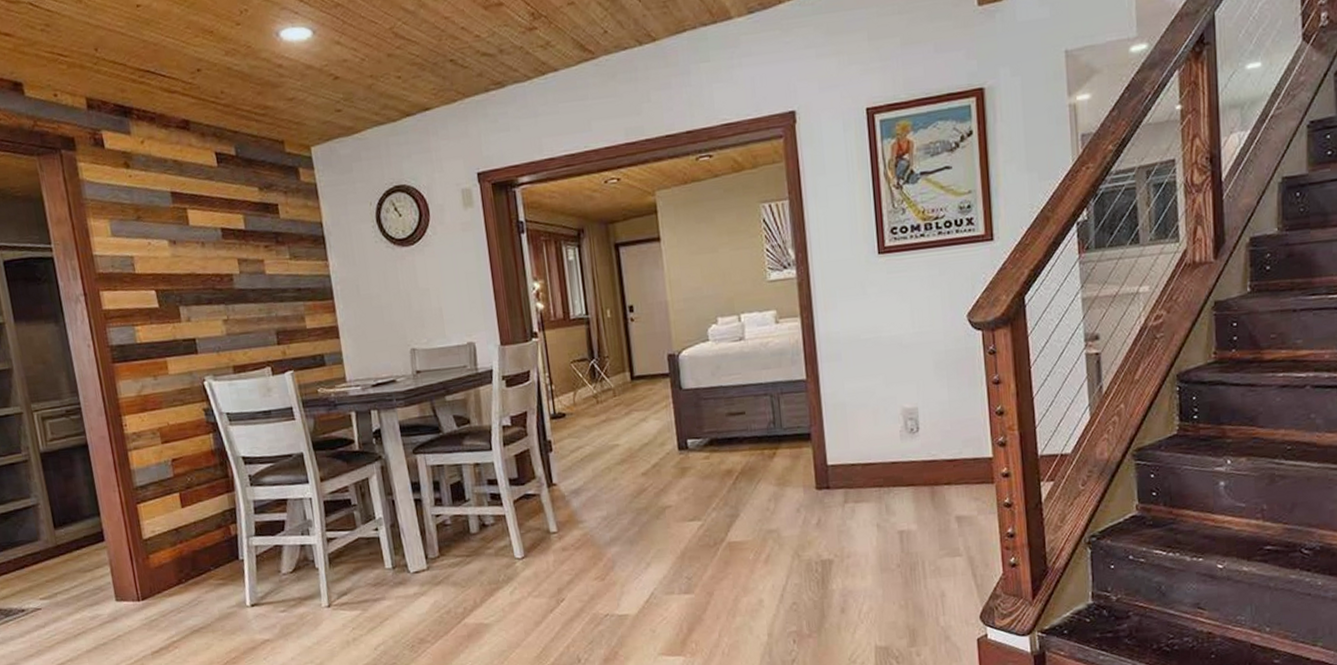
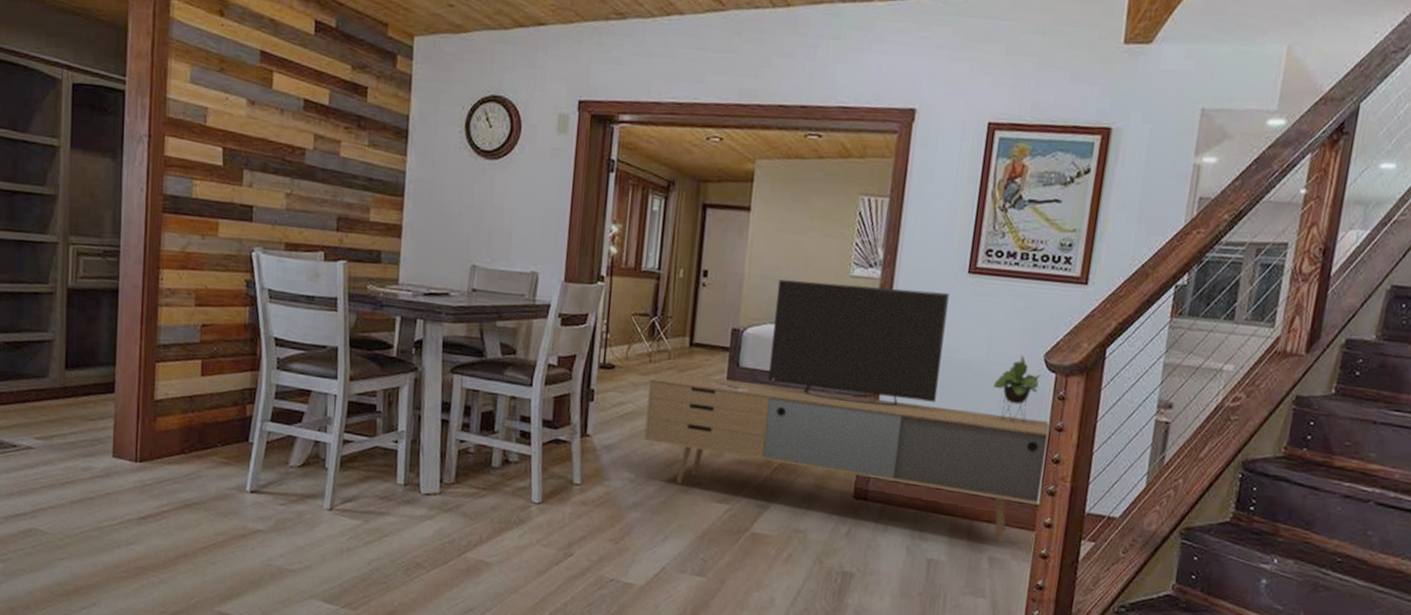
media console: none [601,277,994,511] -> present [644,279,1051,543]

